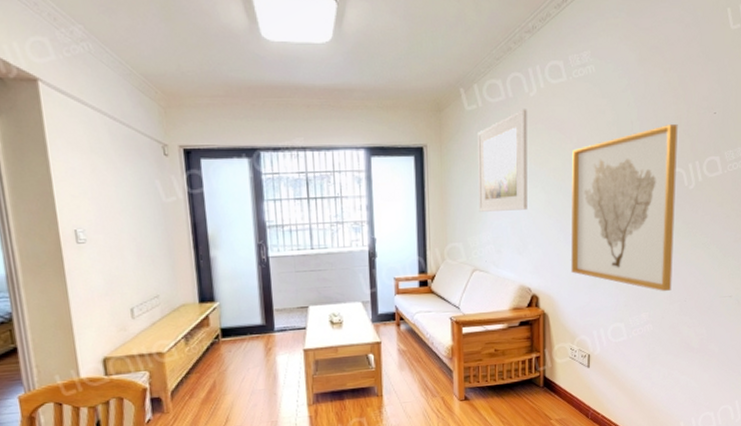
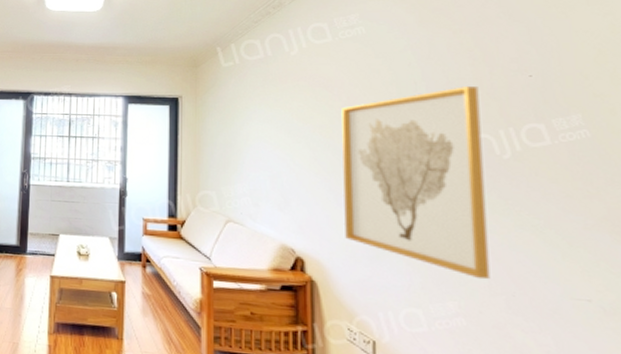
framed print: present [478,109,527,212] -> none [234,66,289,165]

